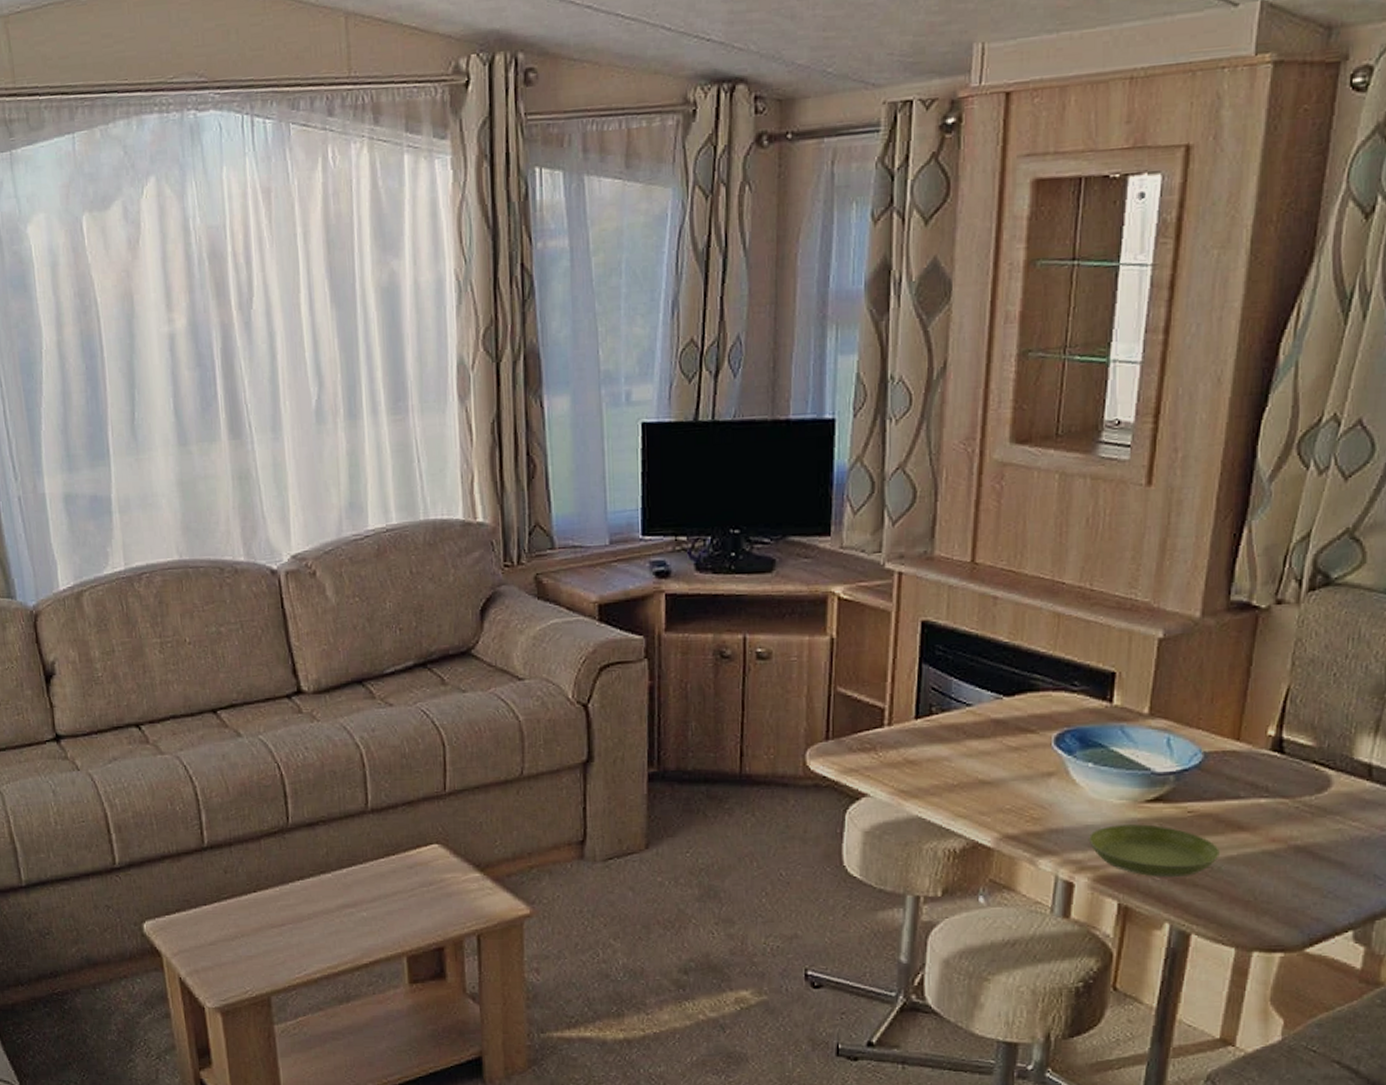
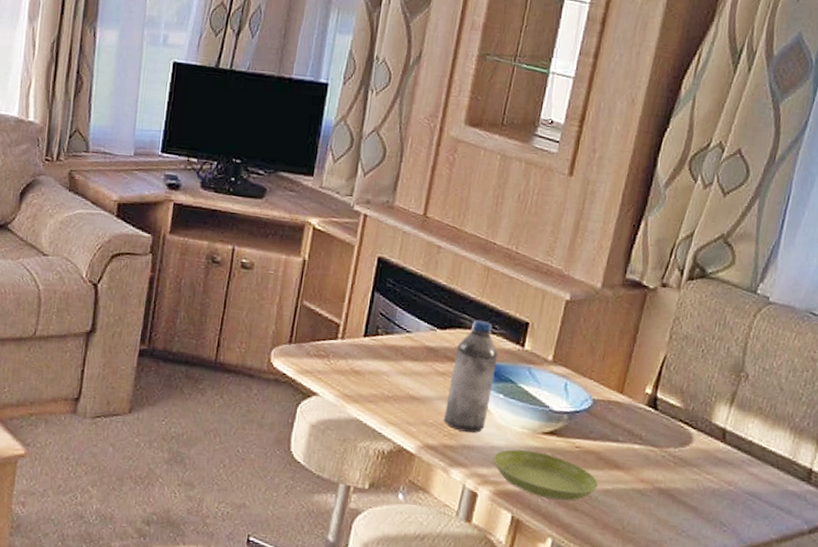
water bottle: none [1024,678,1081,814] -> present [444,319,498,433]

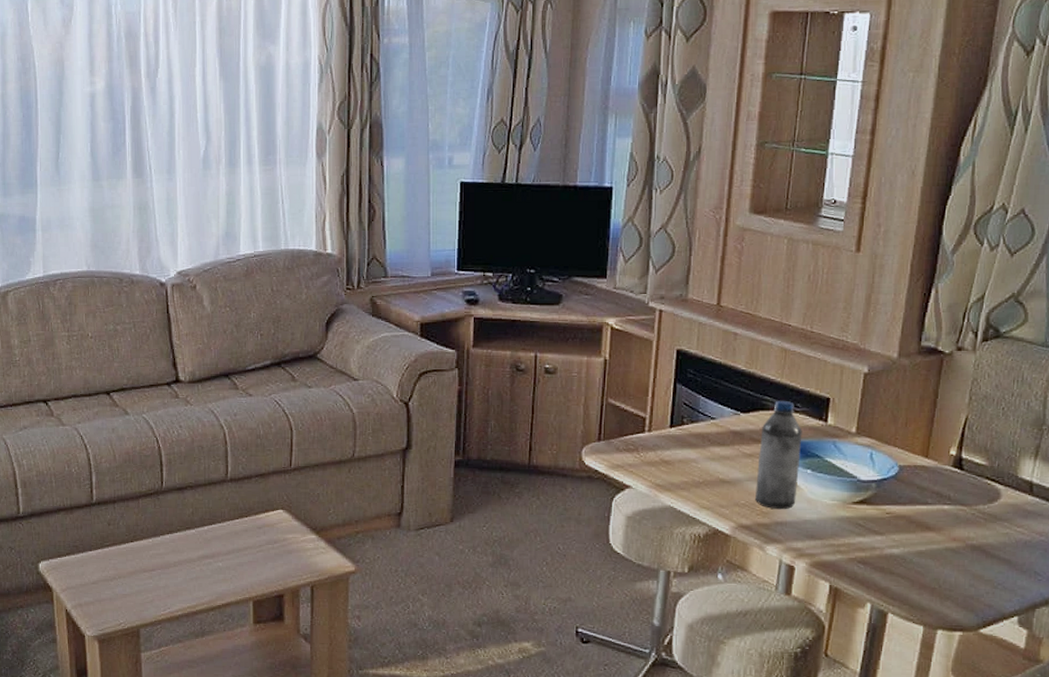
saucer: present [494,449,598,501] -> none [807,521,911,566]

